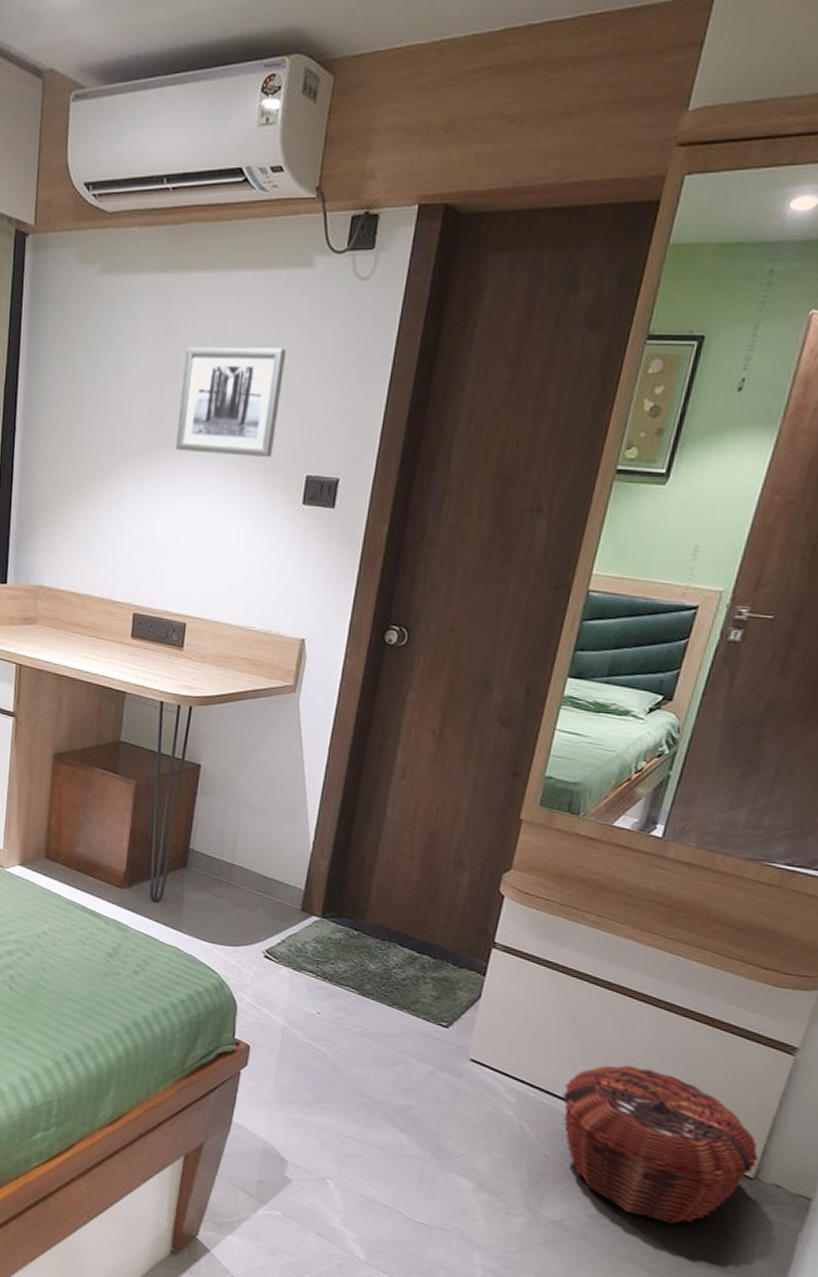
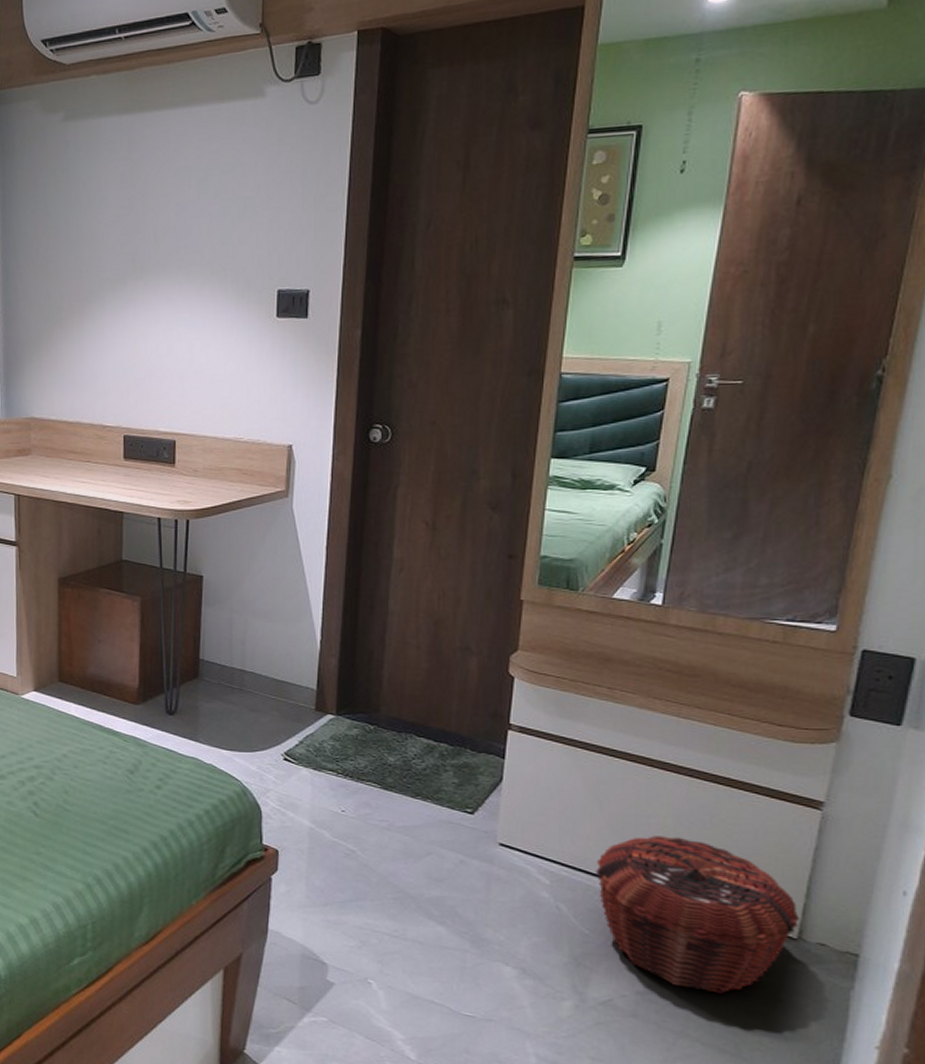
wall art: present [175,347,287,458] -> none [149,173,247,278]

